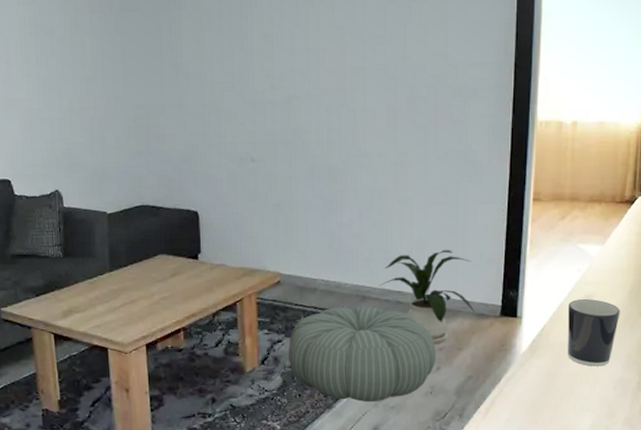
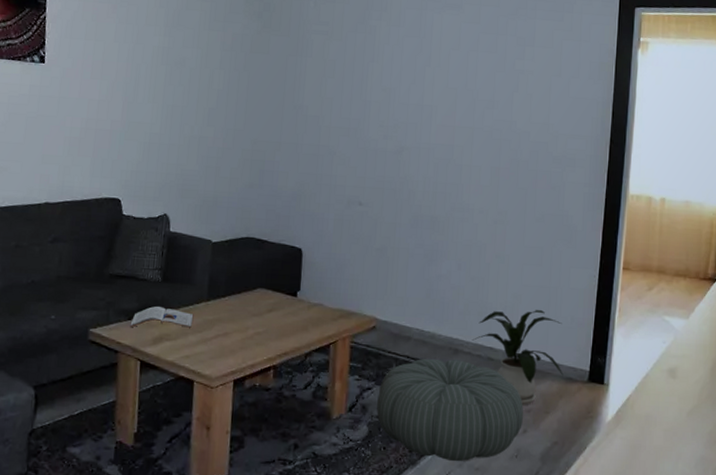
magazine: none [38,281,99,304] -> present [130,306,194,328]
mug: present [568,299,620,367] -> none [652,371,703,442]

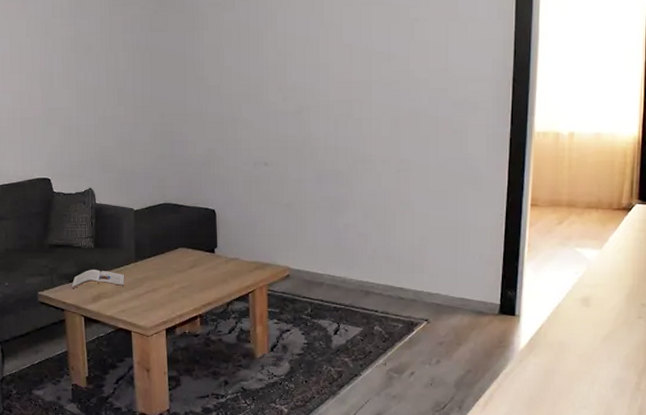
pouf: present [377,359,523,461] -> none [296,301,436,390]
house plant: present [471,310,563,406] -> none [381,250,474,339]

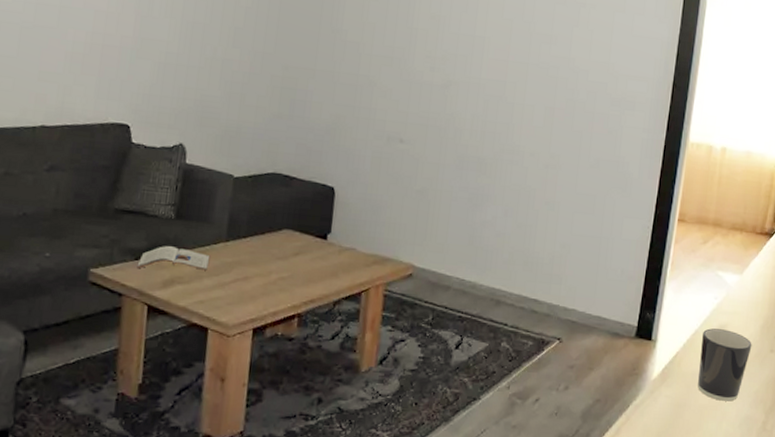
mug: none [566,301,618,366] -> present [698,328,752,402]

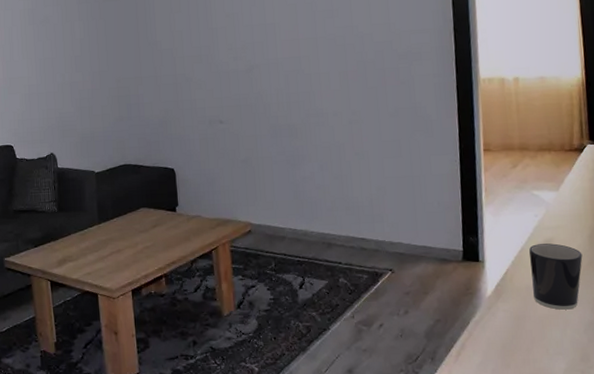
magazine: present [137,246,210,270] -> none [37,233,89,254]

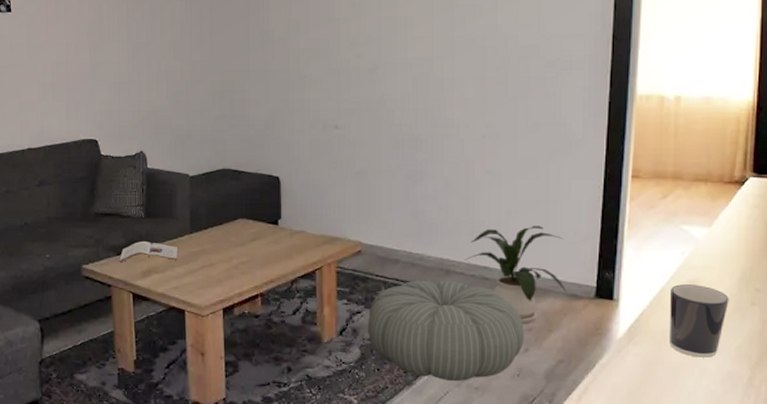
magazine: none [37,233,89,254] -> present [119,241,179,263]
pouf: none [262,252,403,345] -> present [368,280,524,381]
house plant: none [343,199,437,289] -> present [464,226,567,325]

